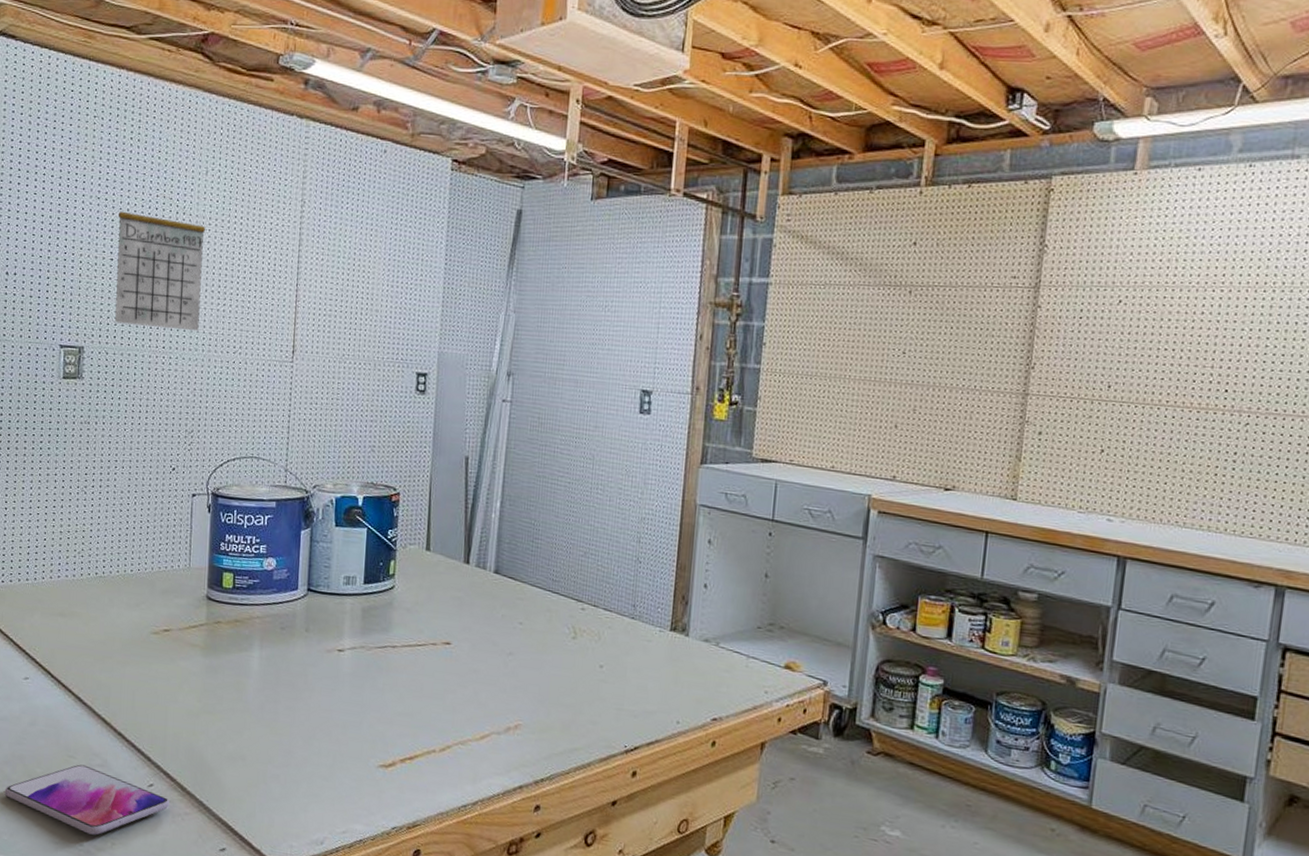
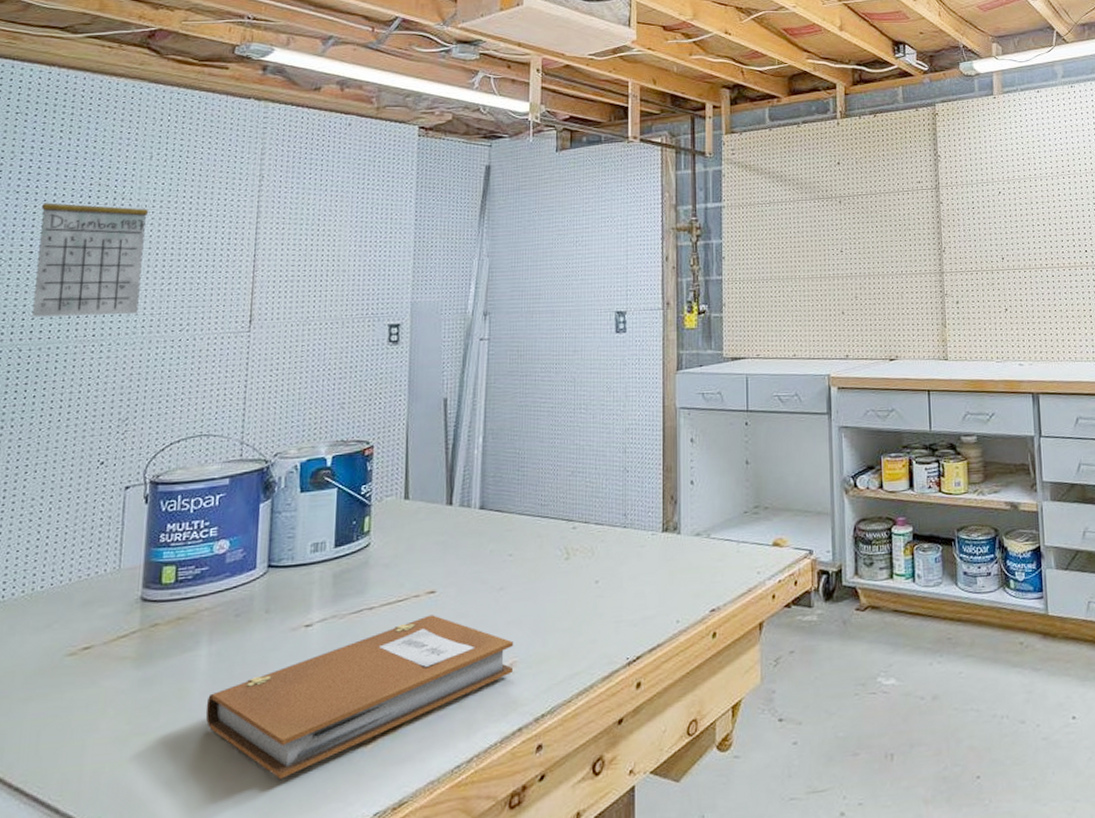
notebook: none [258,664,520,778] -> present [205,615,514,779]

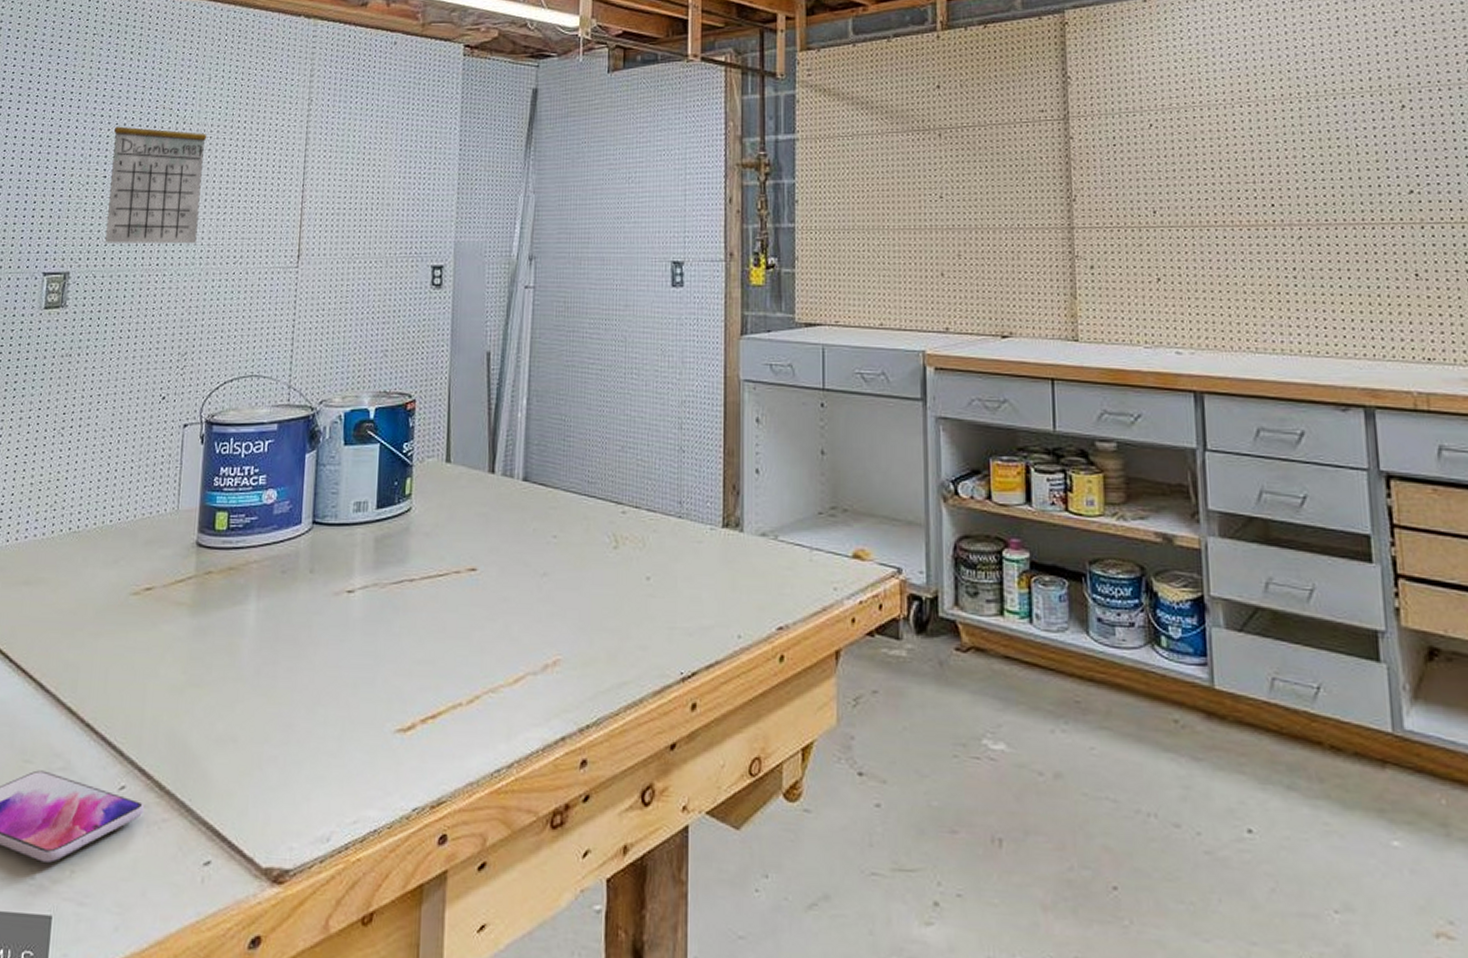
notebook: present [205,615,514,779] -> none [253,595,558,755]

